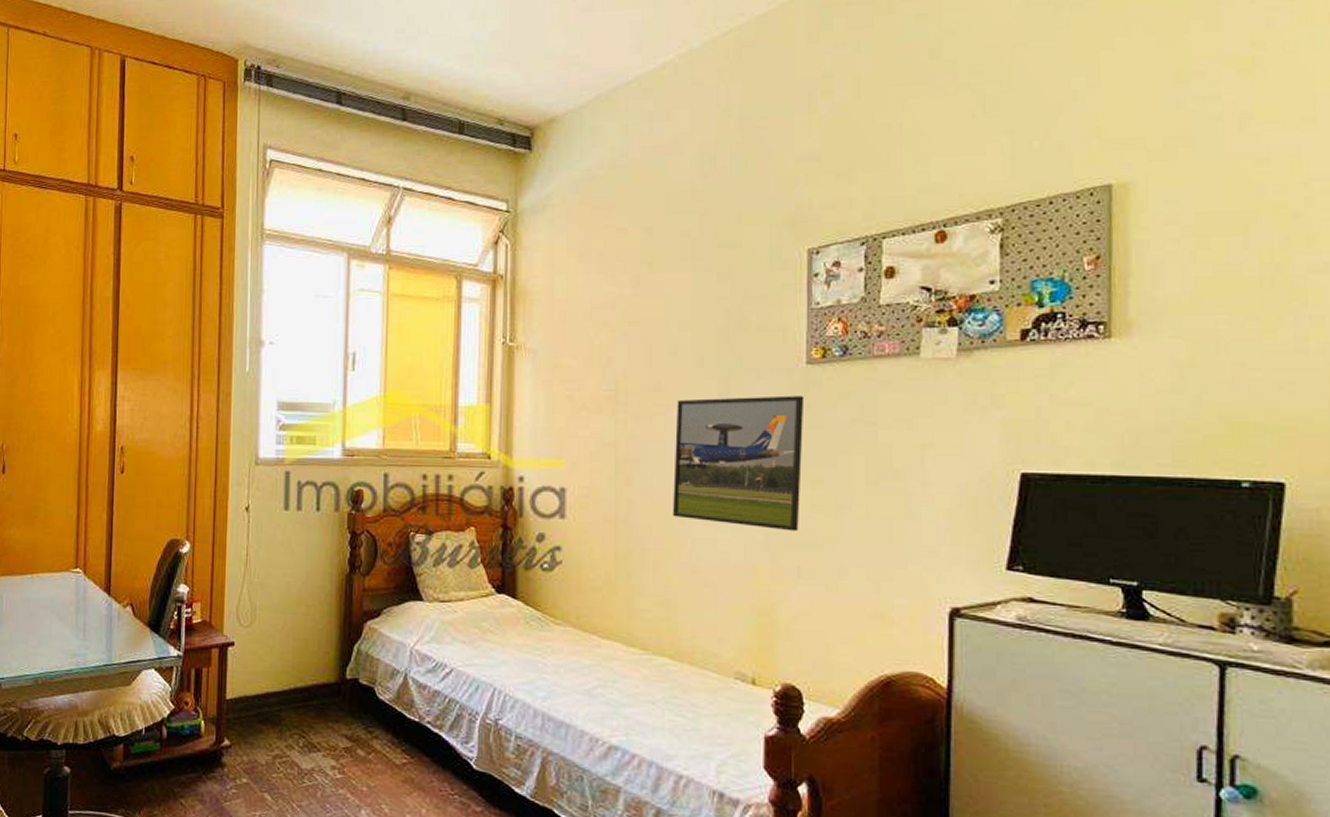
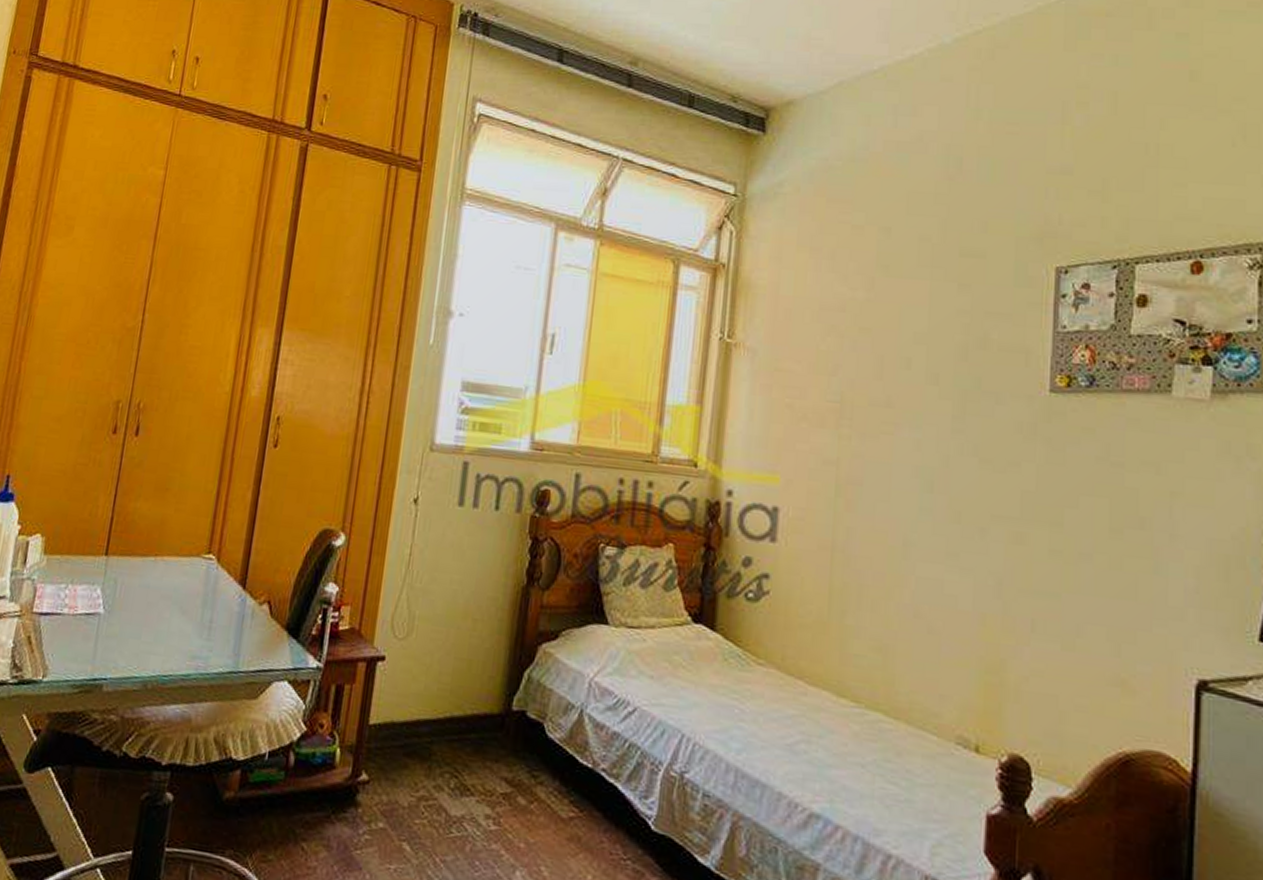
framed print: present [672,395,805,532] -> none [895,419,1046,579]

